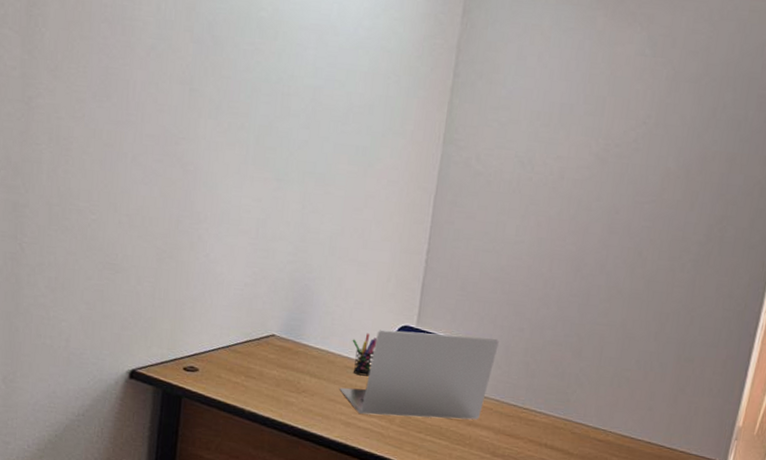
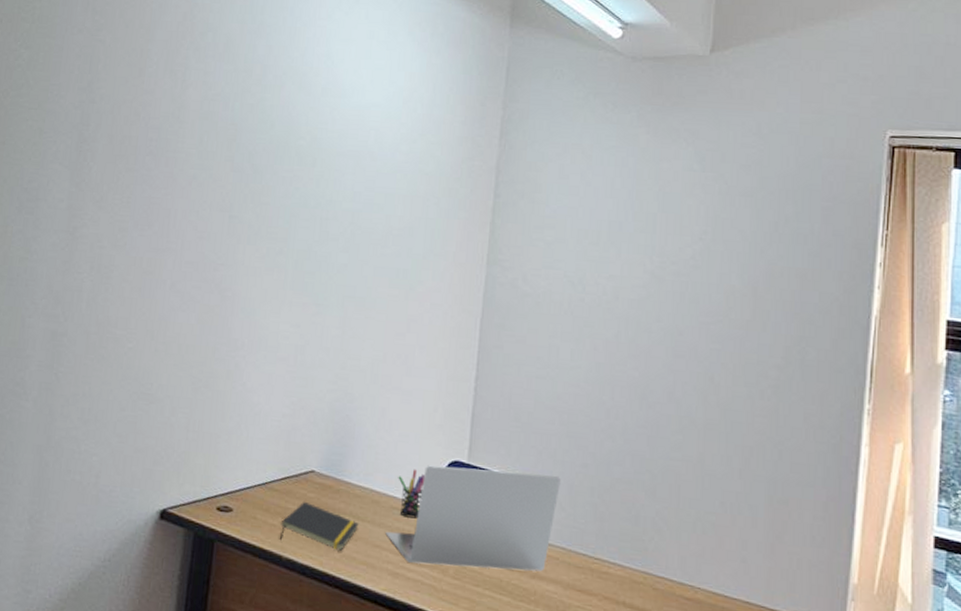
notepad: none [242,361,315,404] -> present [279,501,359,551]

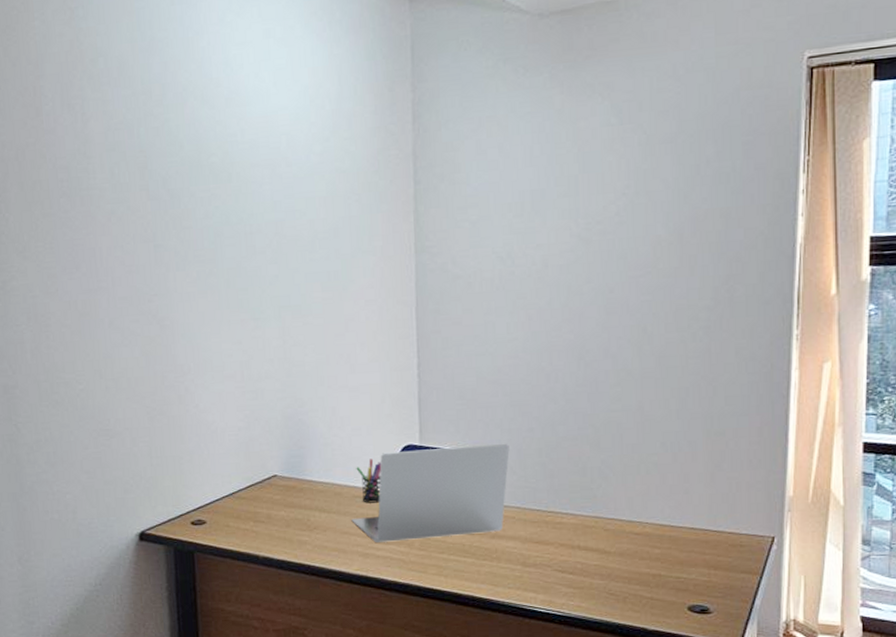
notepad: present [279,501,359,551] -> none [252,503,325,542]

